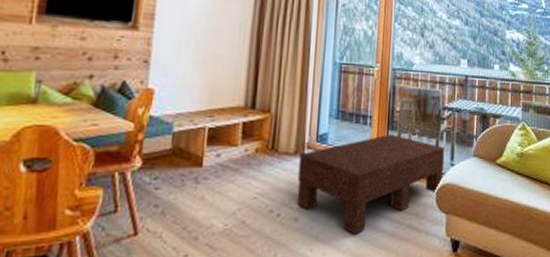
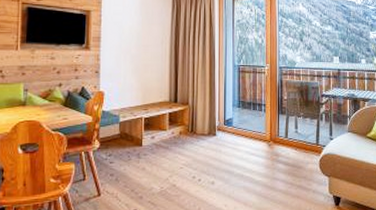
coffee table: present [298,133,445,234] -> none [212,117,325,193]

